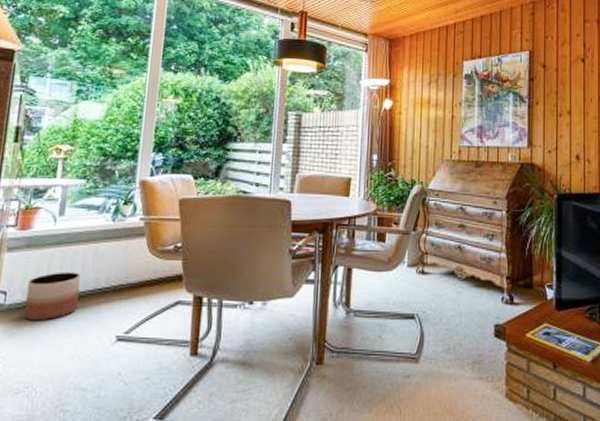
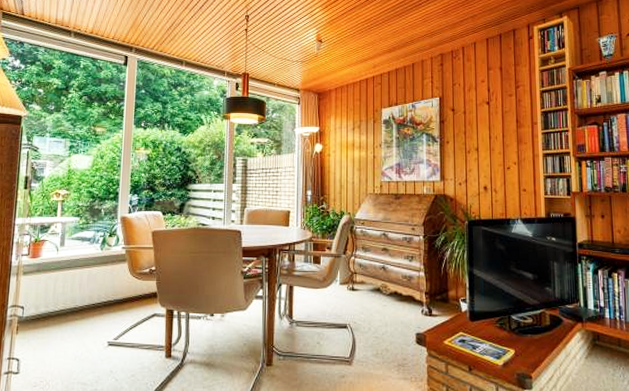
planter: present [24,271,80,321] -> none [38,291,79,330]

